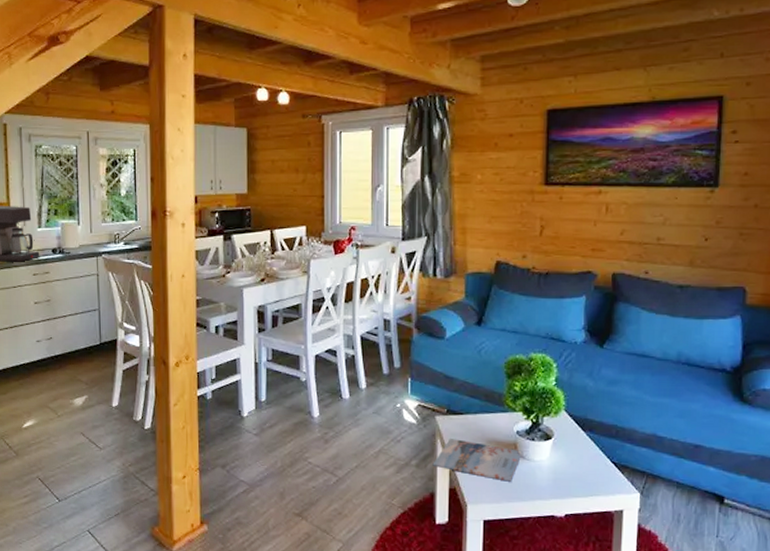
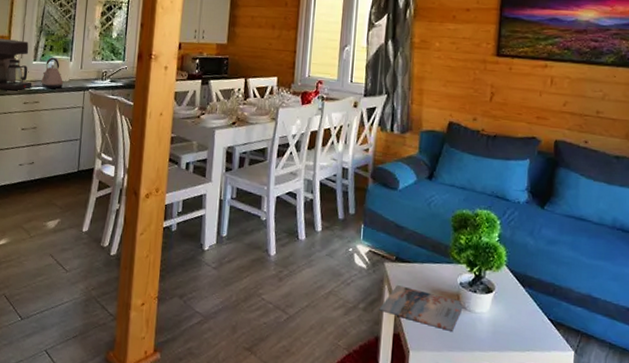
kettle: none [49,222,74,257] -> present [41,57,64,90]

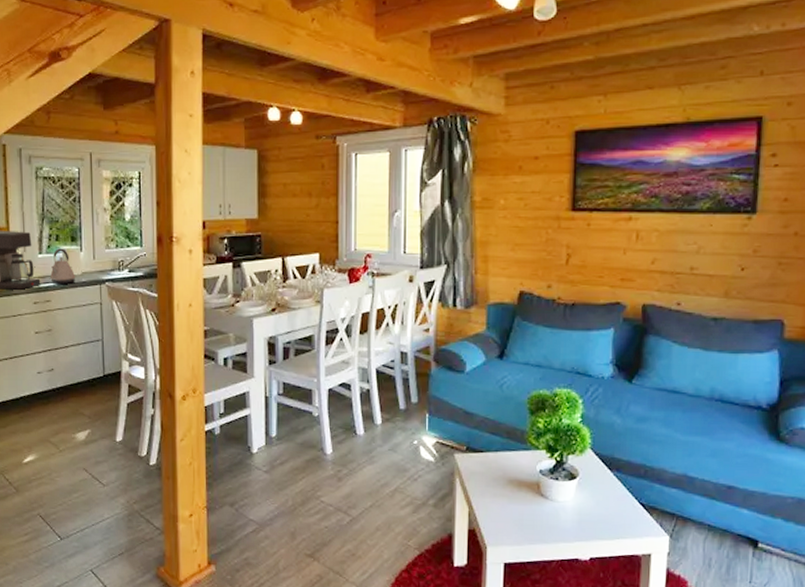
magazine: present [379,285,465,331] -> none [451,478,546,523]

